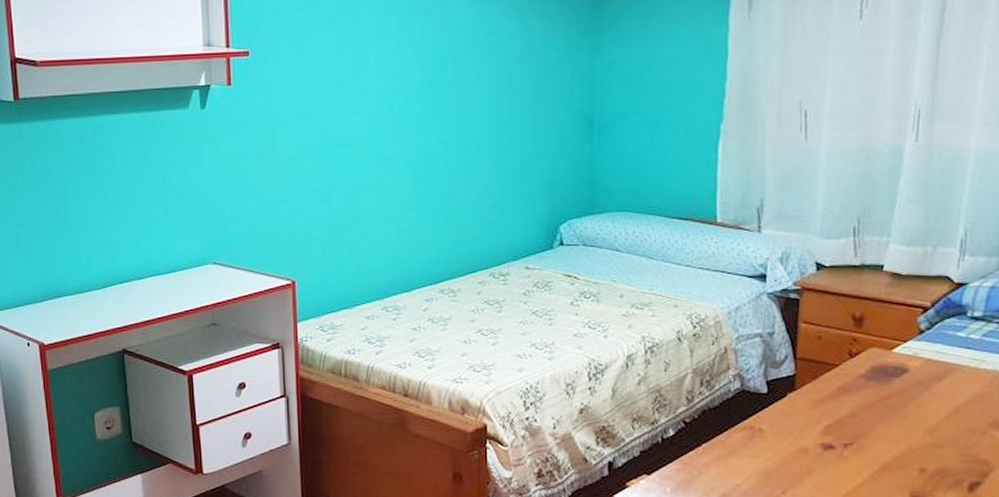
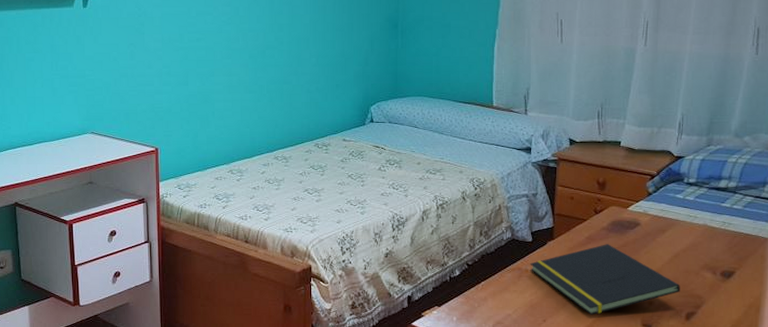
notepad: none [764,395,962,485] -> present [530,244,680,315]

